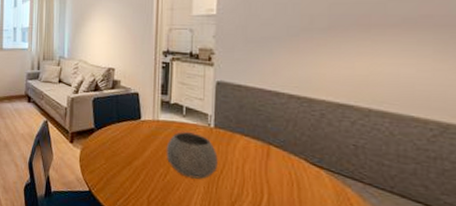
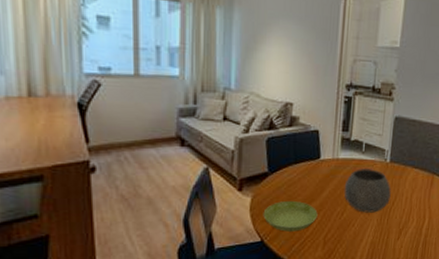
saucer: none [90,156,141,187] -> present [263,201,318,232]

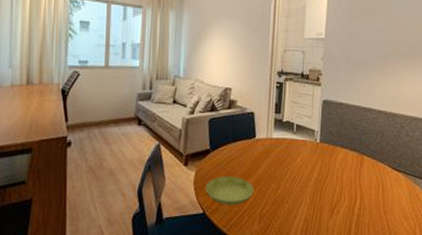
bowl: present [344,169,391,213] -> none [277,148,322,190]

